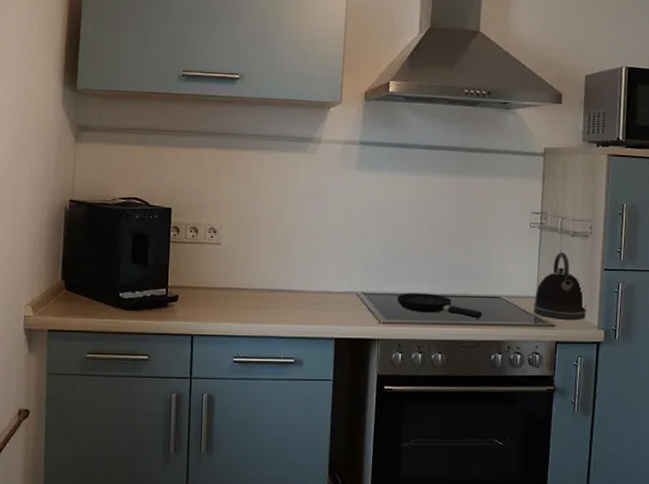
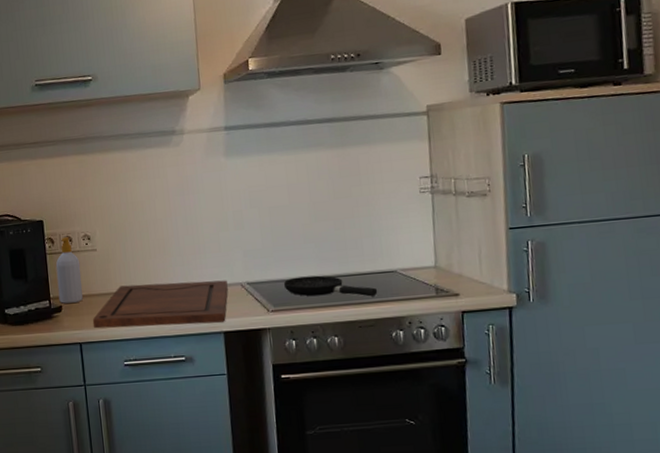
soap bottle: none [176,228,203,295] -> present [55,237,83,304]
cutting board: none [207,282,344,330] -> present [92,280,228,329]
kettle: present [534,252,587,320] -> none [433,215,494,288]

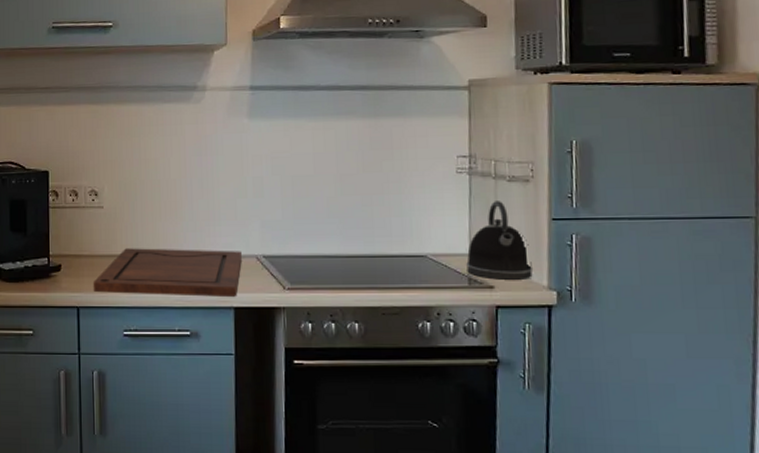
soap bottle: present [55,237,83,304] -> none [58,191,85,264]
frying pan: present [283,275,378,297] -> none [302,254,405,282]
kettle: none [433,215,494,288] -> present [466,201,534,280]

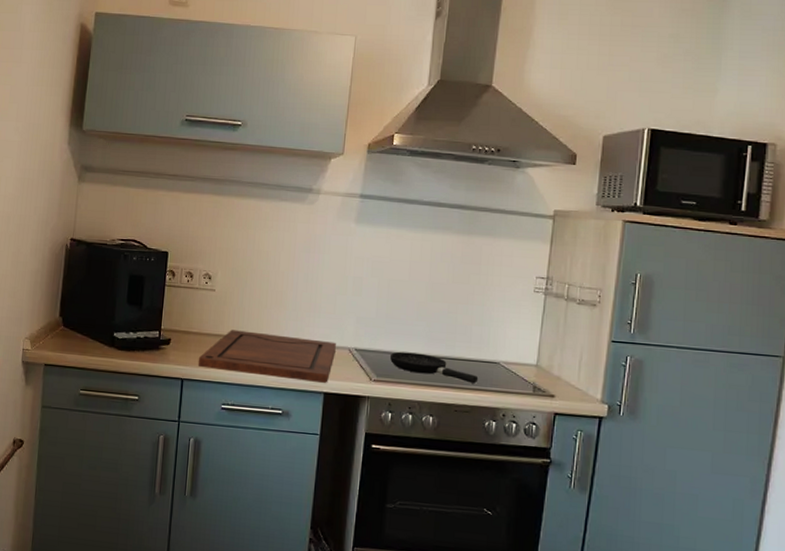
frying pan: none [302,254,405,282] -> present [389,351,479,384]
kettle: present [466,201,534,280] -> none [533,320,591,392]

